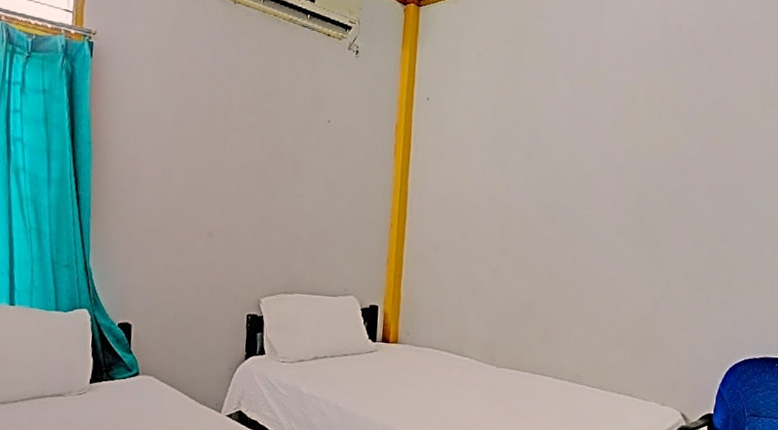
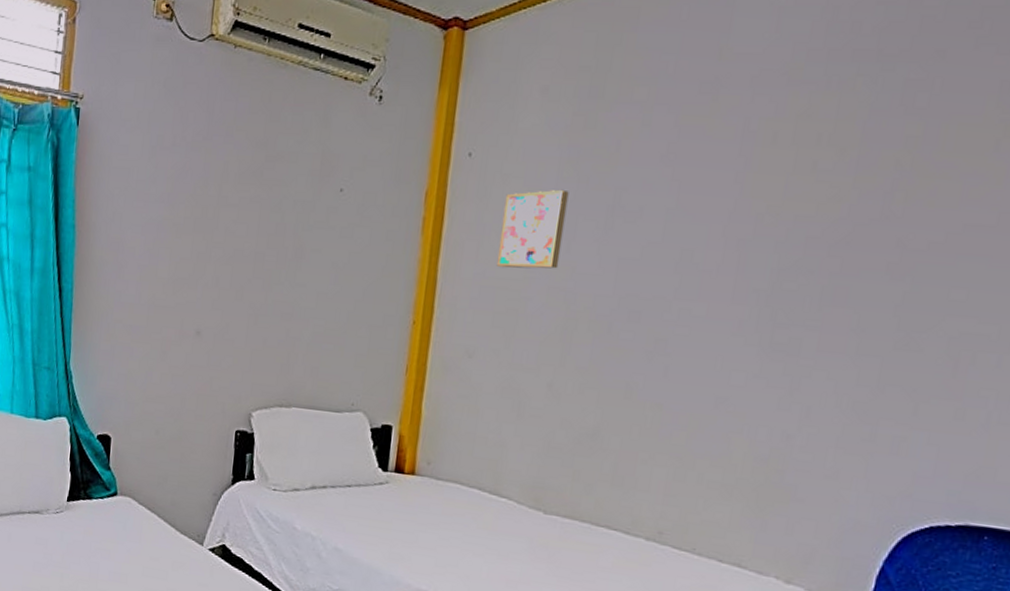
wall art: none [452,127,501,185] -> present [496,189,569,269]

